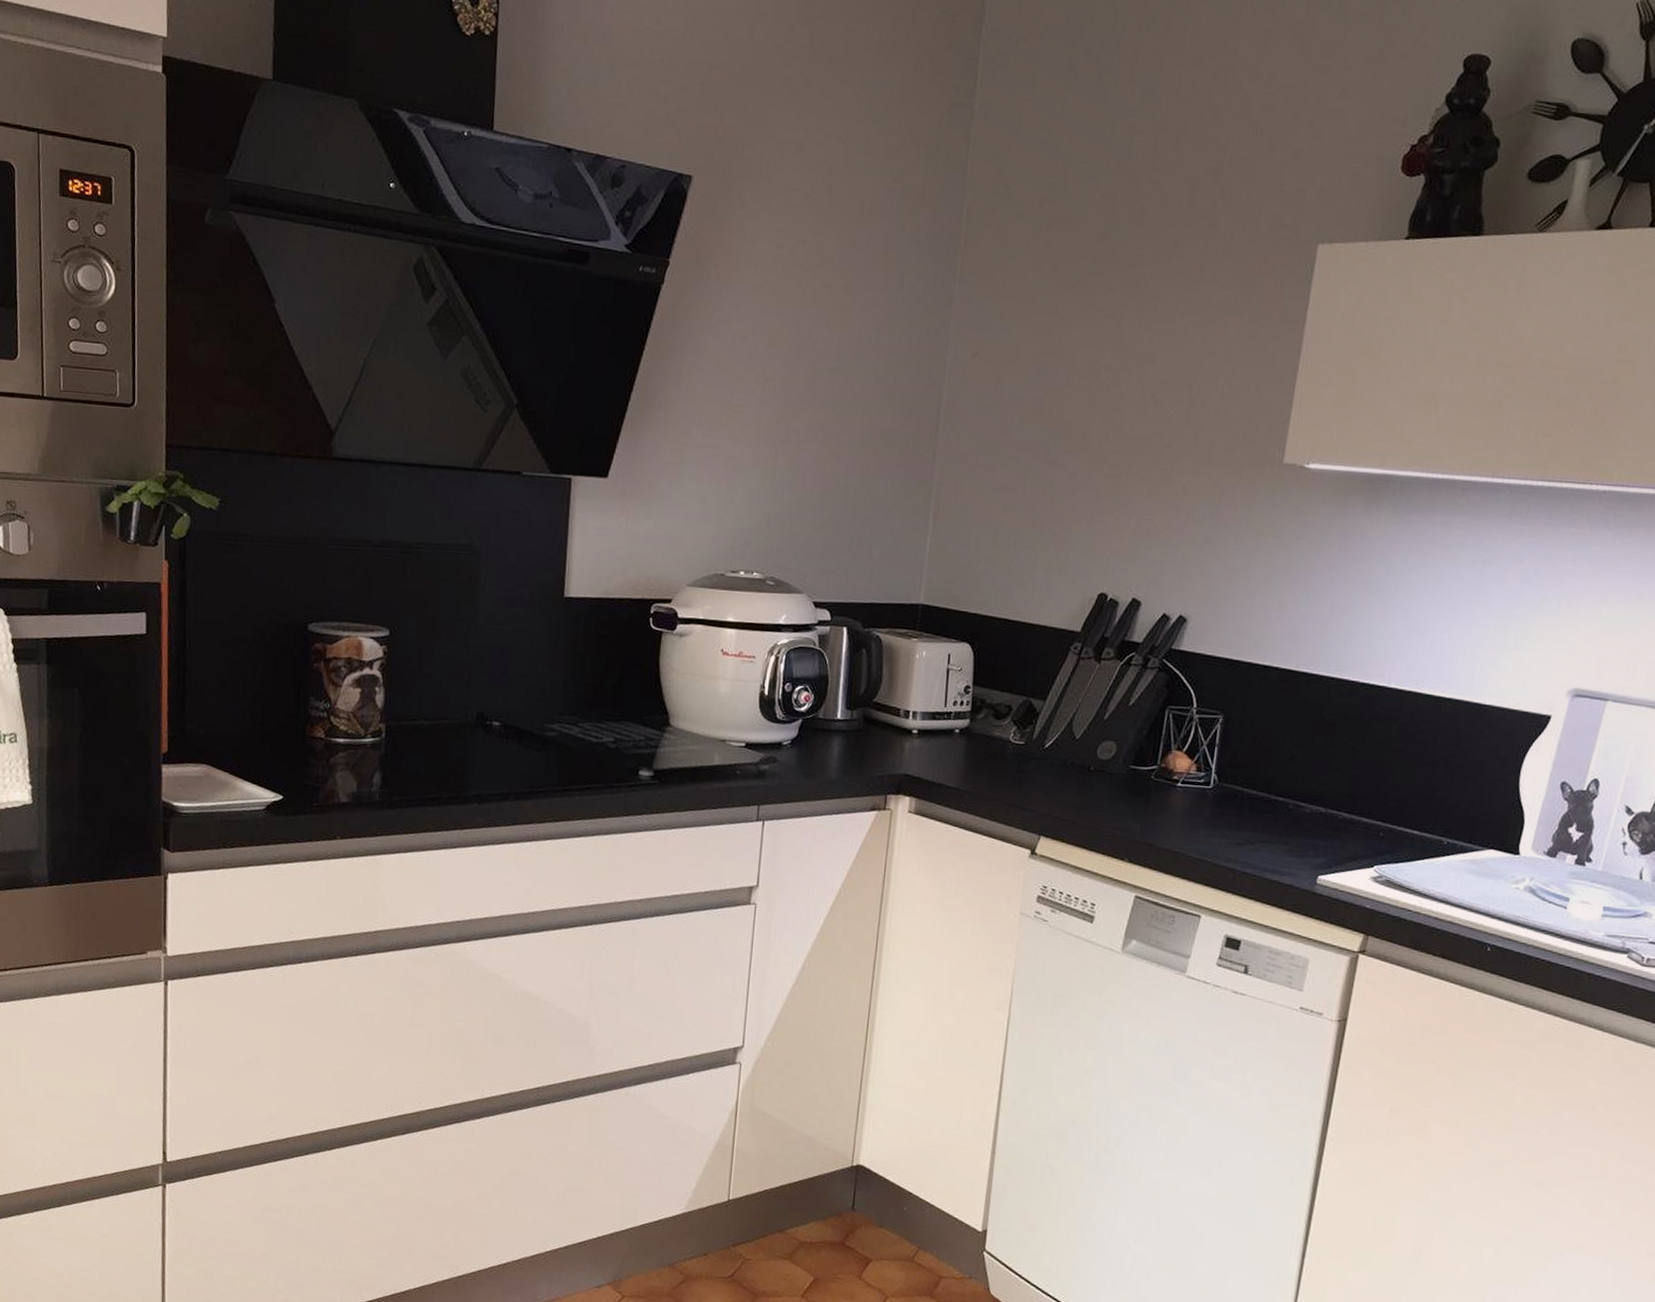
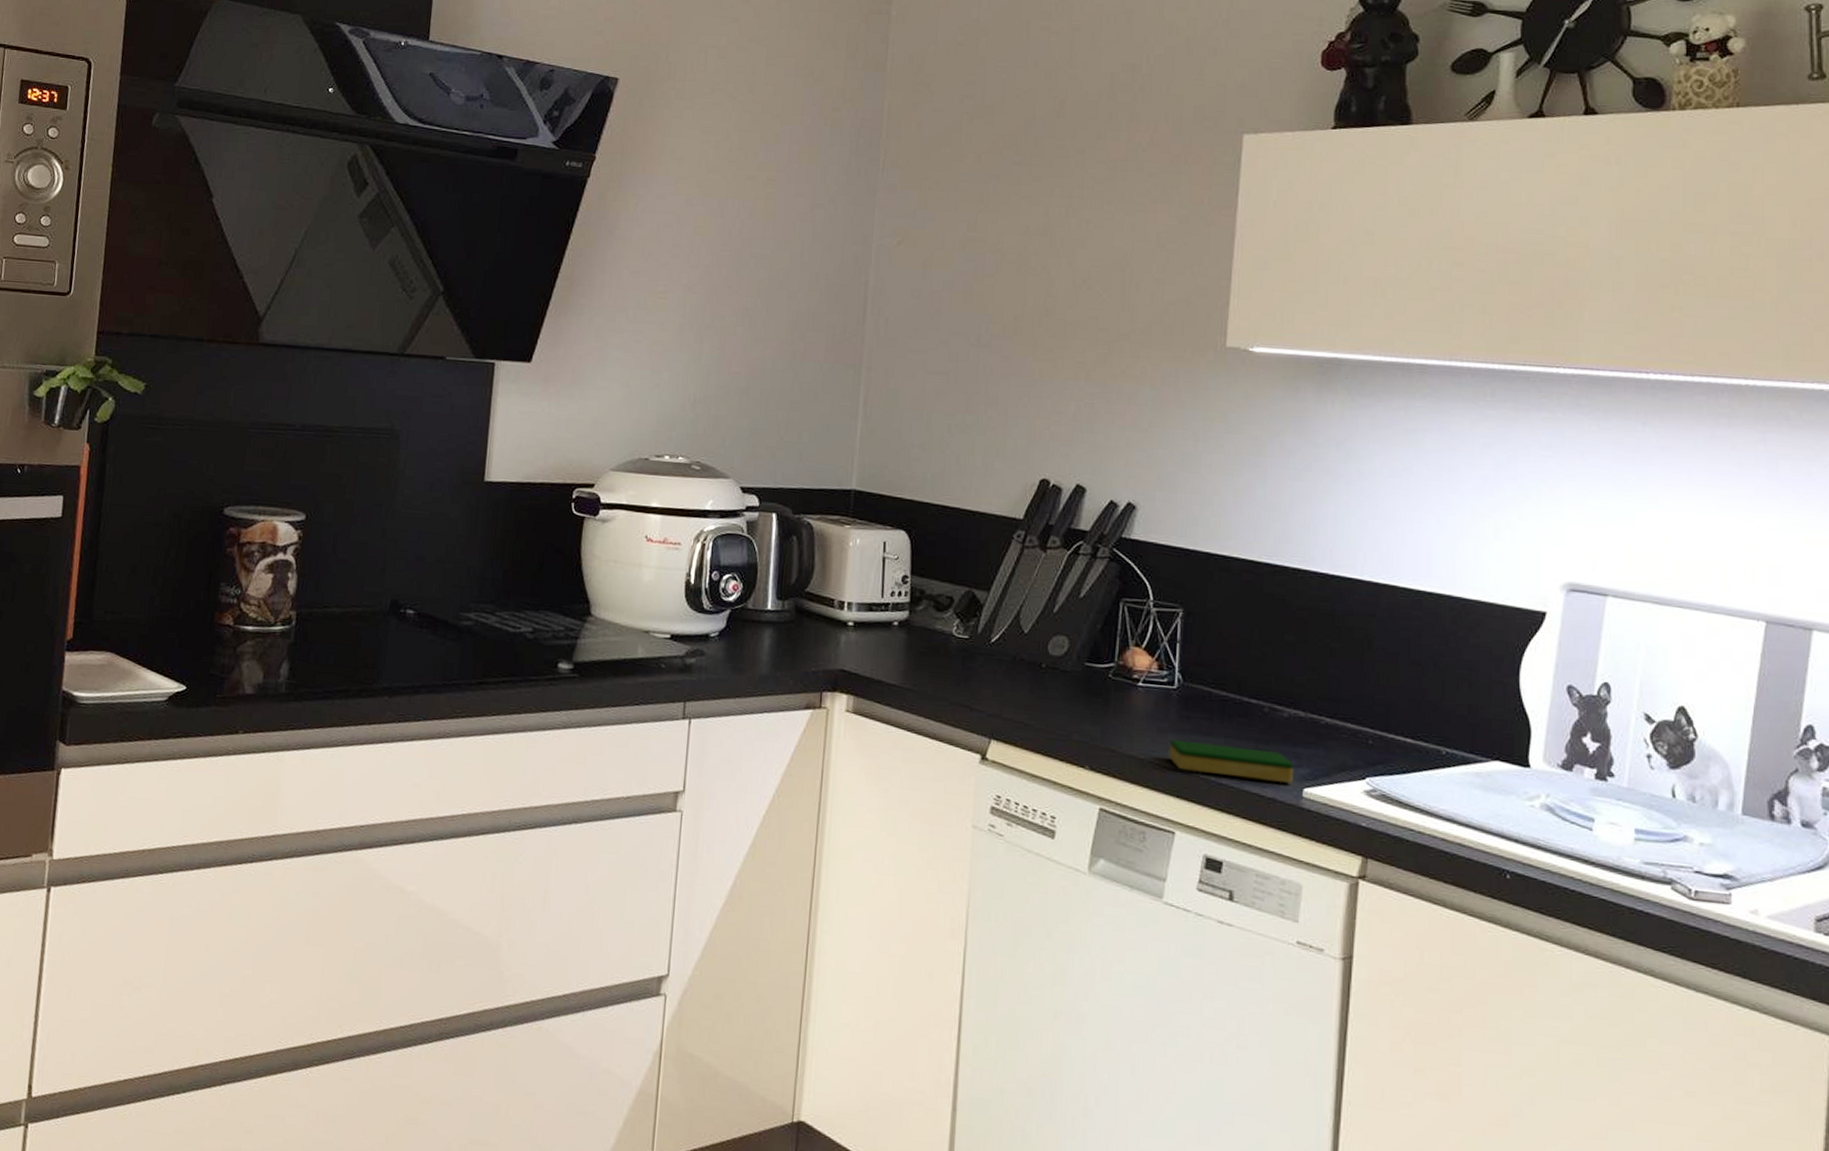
dish sponge: none [1200,833,1312,872] -> present [1168,739,1295,783]

